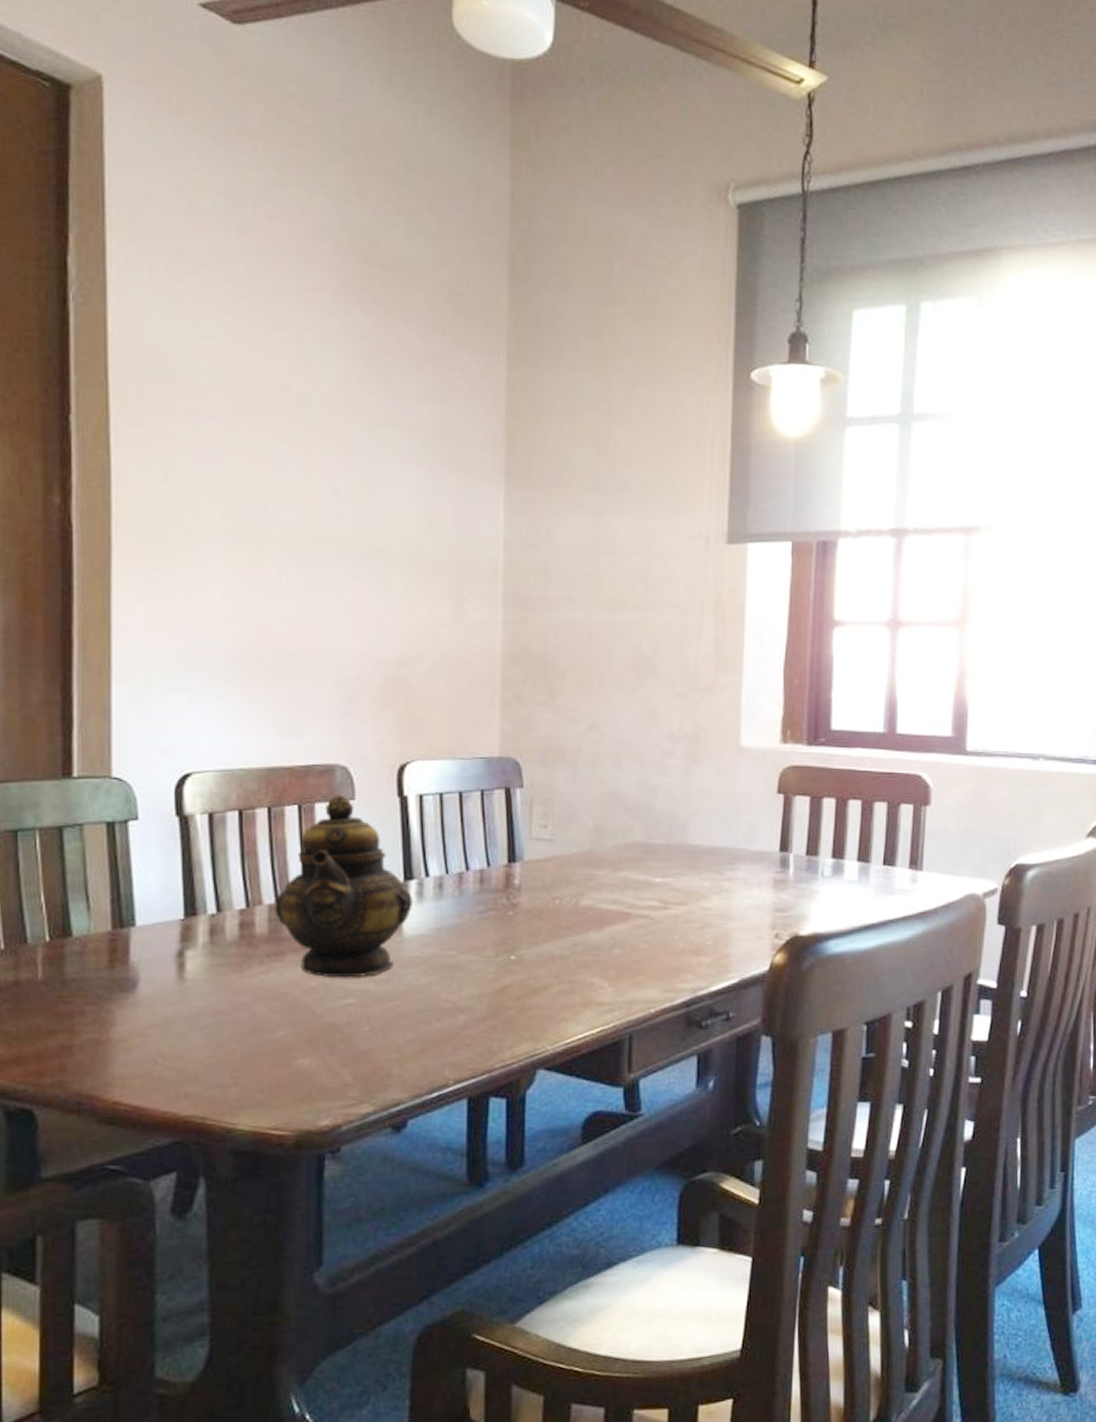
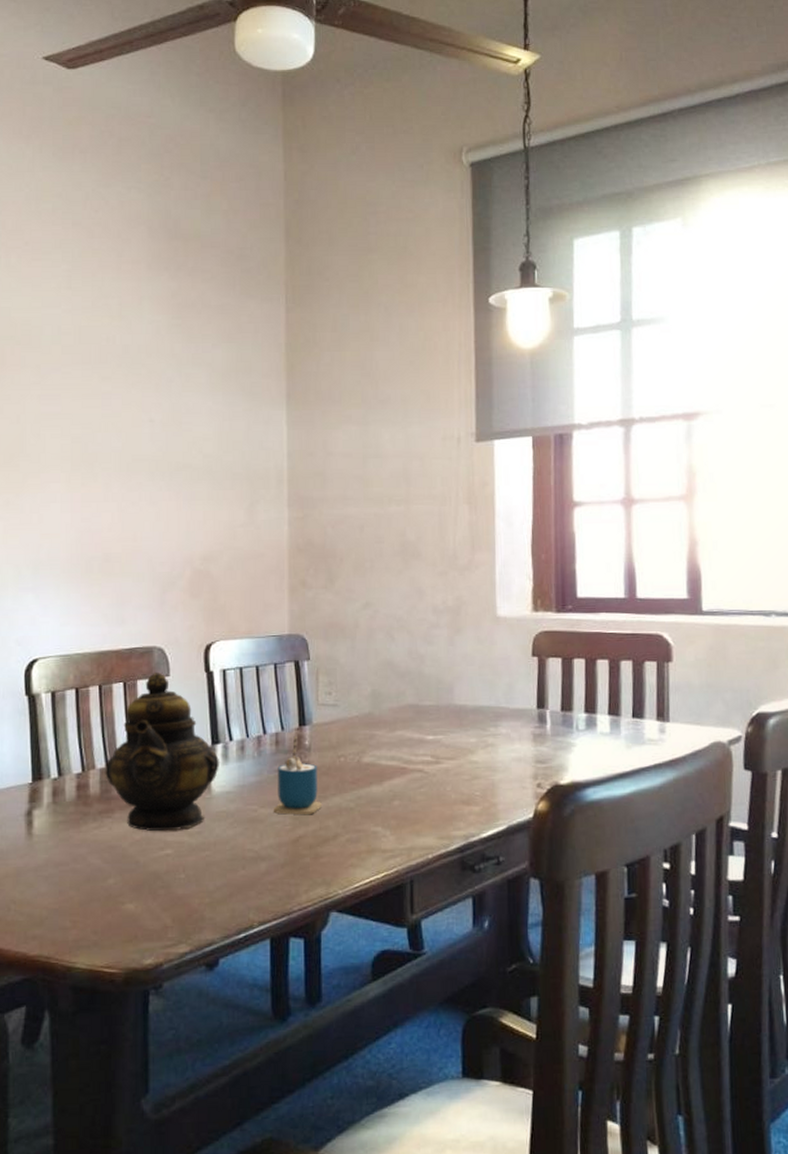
cup: none [474,874,531,963] -> present [273,736,322,815]

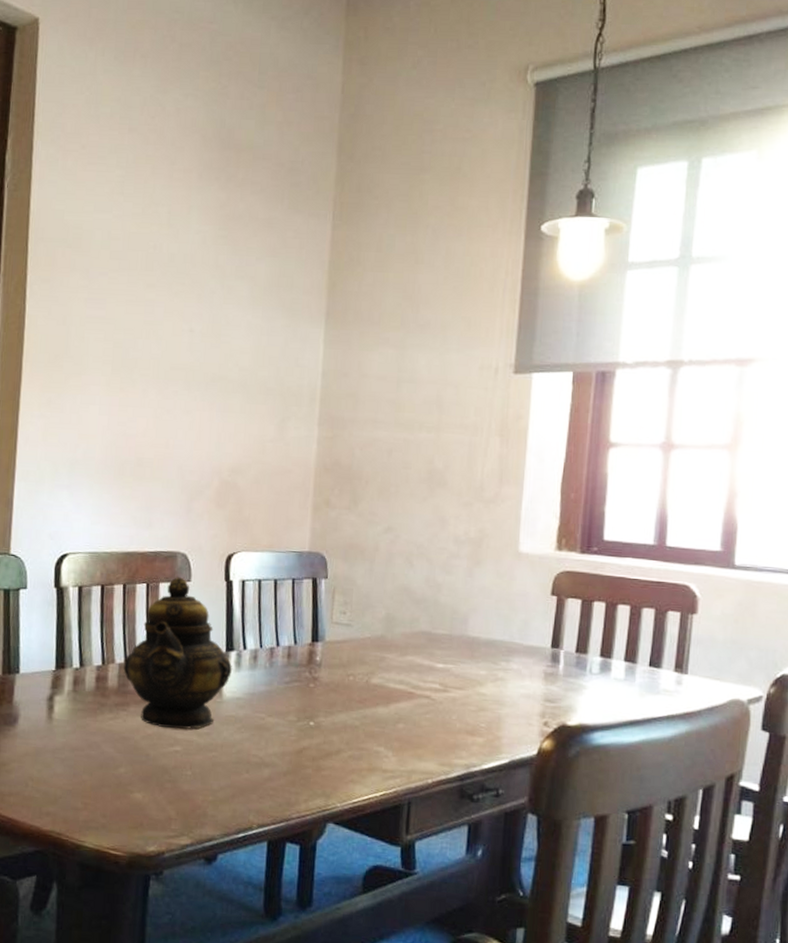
cup: present [273,736,322,815] -> none [280,651,328,728]

